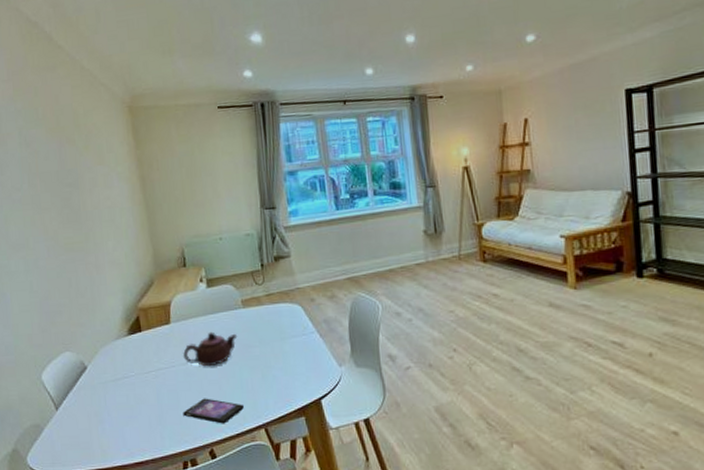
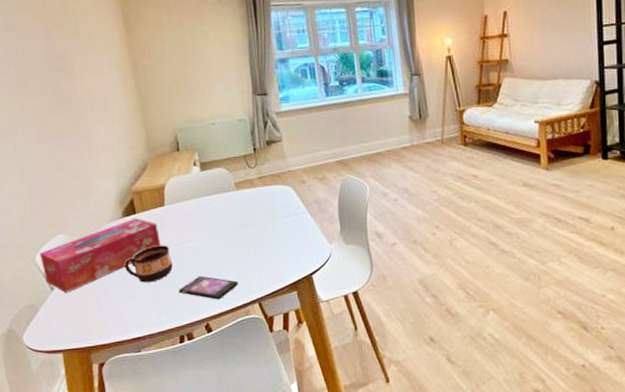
tissue box: none [46,335,166,412] -> present [40,217,161,293]
cup: none [129,364,178,404] -> present [124,245,173,283]
teapot: present [183,331,238,367] -> none [178,213,232,247]

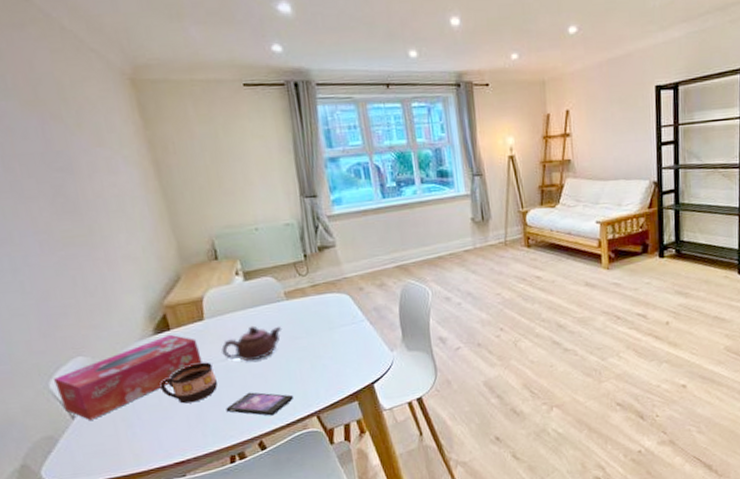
teapot: none [178,213,232,247] -> present [221,325,282,362]

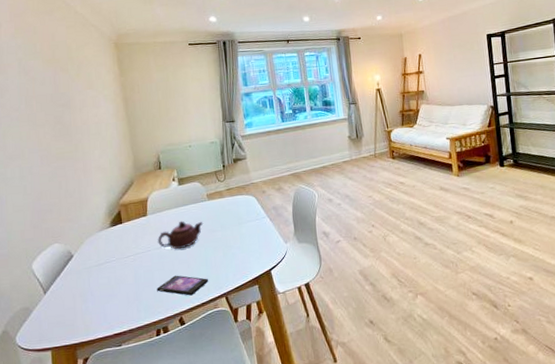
tissue box: present [54,334,203,420] -> none [36,227,143,295]
cup: present [160,362,218,404] -> none [110,249,153,284]

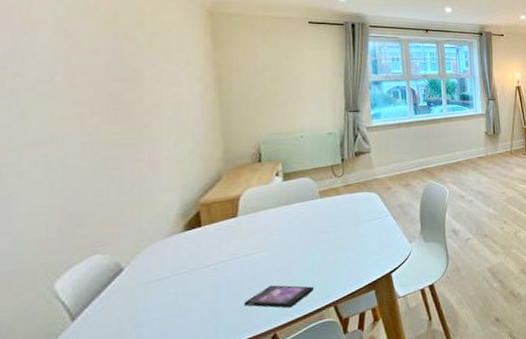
teapot: present [158,220,204,250] -> none [250,221,313,256]

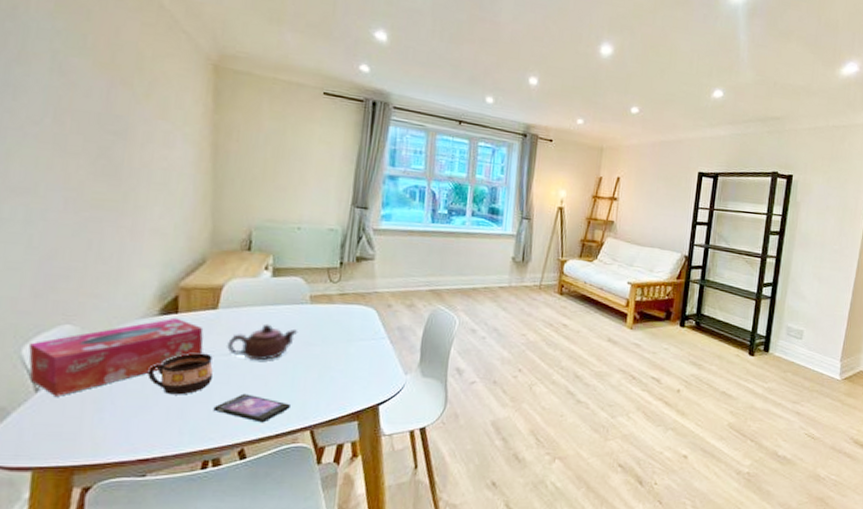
tissue box: none [62,230,228,322] -> present [29,317,204,396]
cup: none [179,256,241,300] -> present [148,353,214,395]
teapot: none [250,221,313,256] -> present [227,323,298,361]

